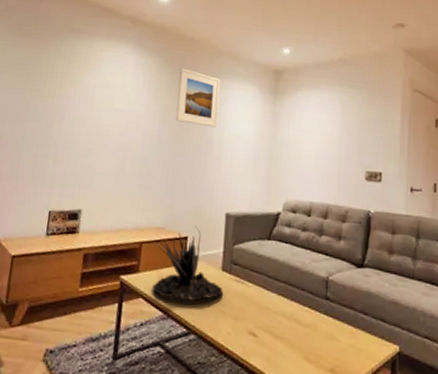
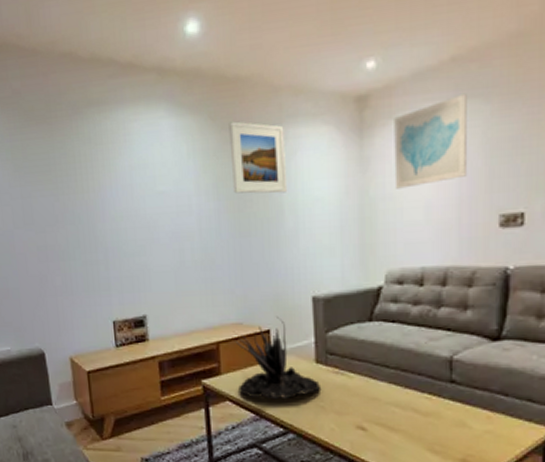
wall art: none [296,83,348,141] -> present [394,93,467,189]

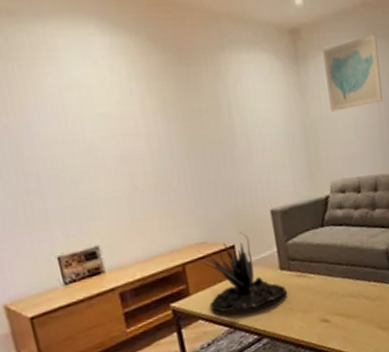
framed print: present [229,121,286,194] -> none [170,44,236,116]

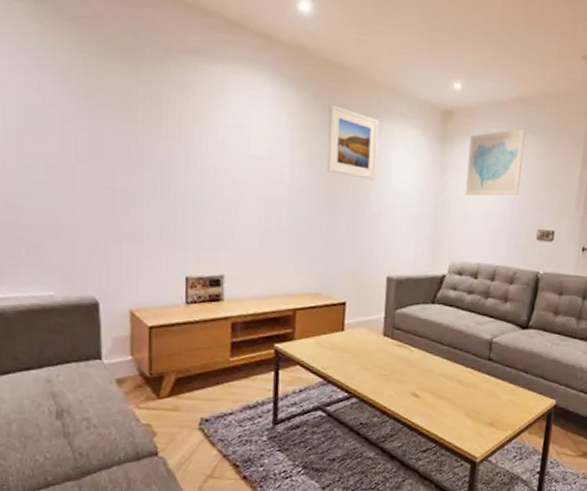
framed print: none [170,44,236,116] -> present [327,104,380,180]
plant: present [201,231,287,312] -> none [310,290,385,367]

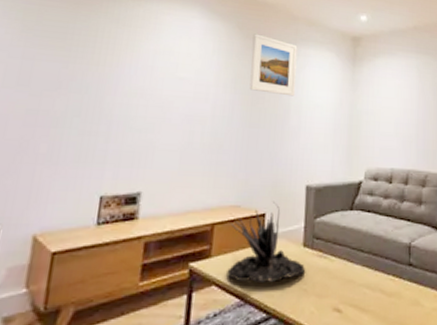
plant: none [310,290,385,367] -> present [227,201,305,283]
wall art: present [464,128,526,196] -> none [375,50,423,108]

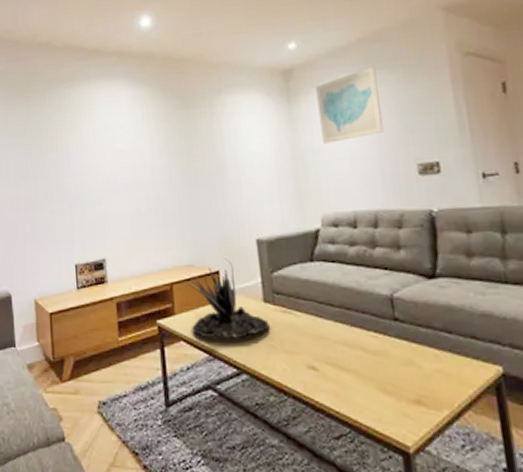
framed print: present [249,33,298,97] -> none [176,91,228,150]
wall art: none [375,50,423,108] -> present [315,66,383,144]

